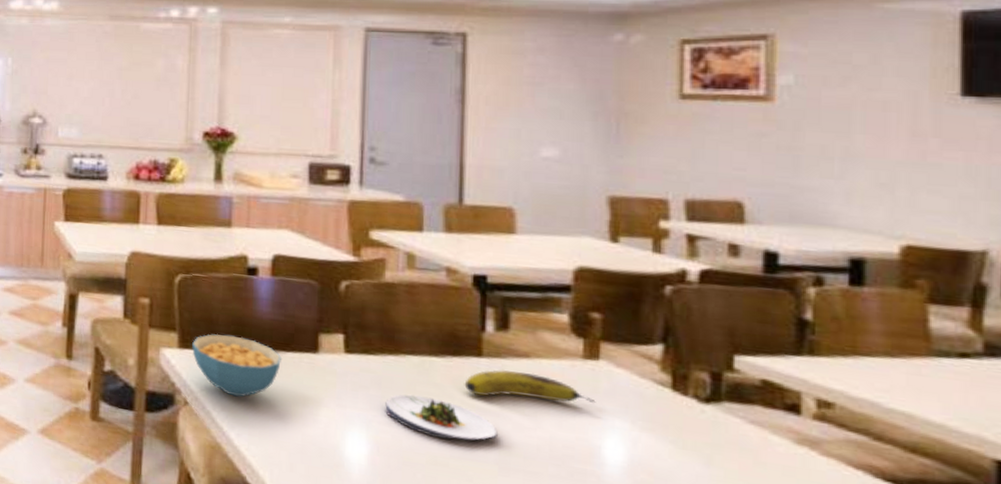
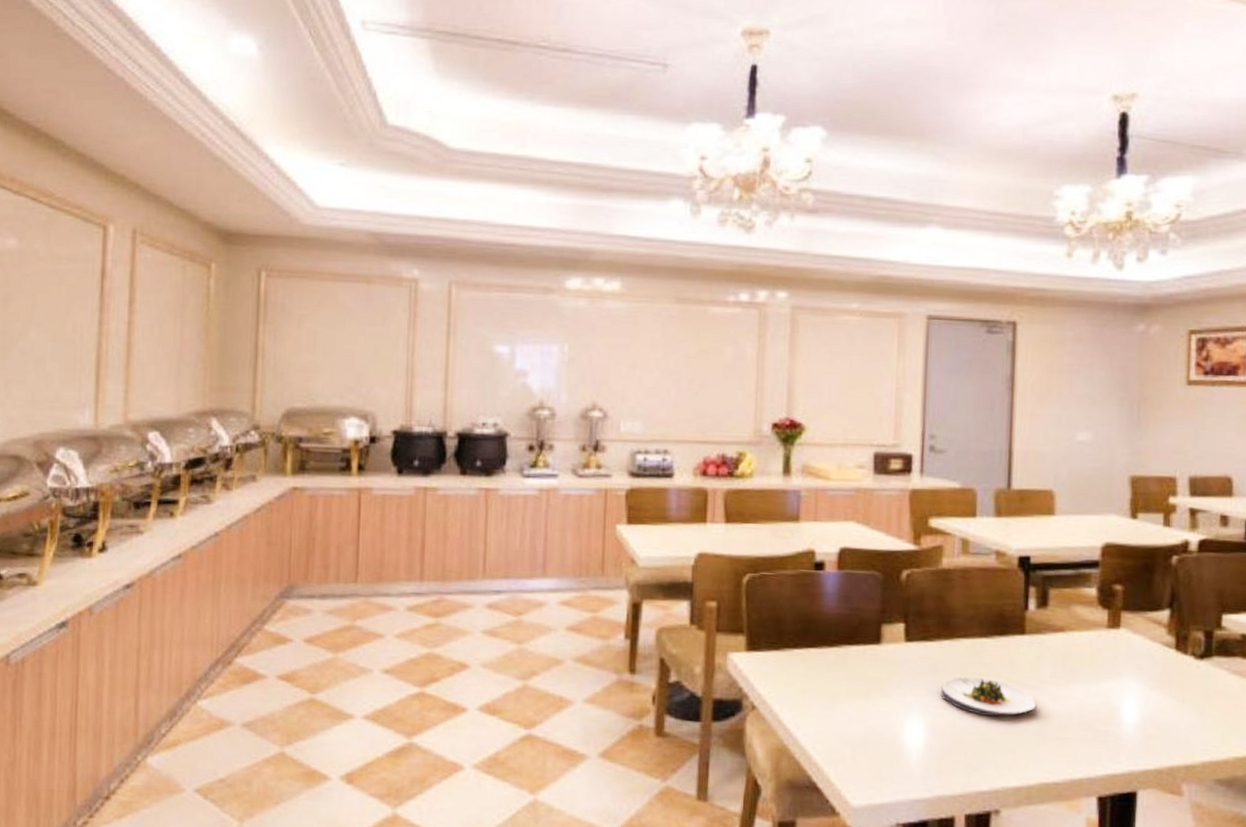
cereal bowl: present [192,333,281,397] -> none [759,632,846,696]
fruit: present [464,369,596,404] -> none [1009,644,1117,671]

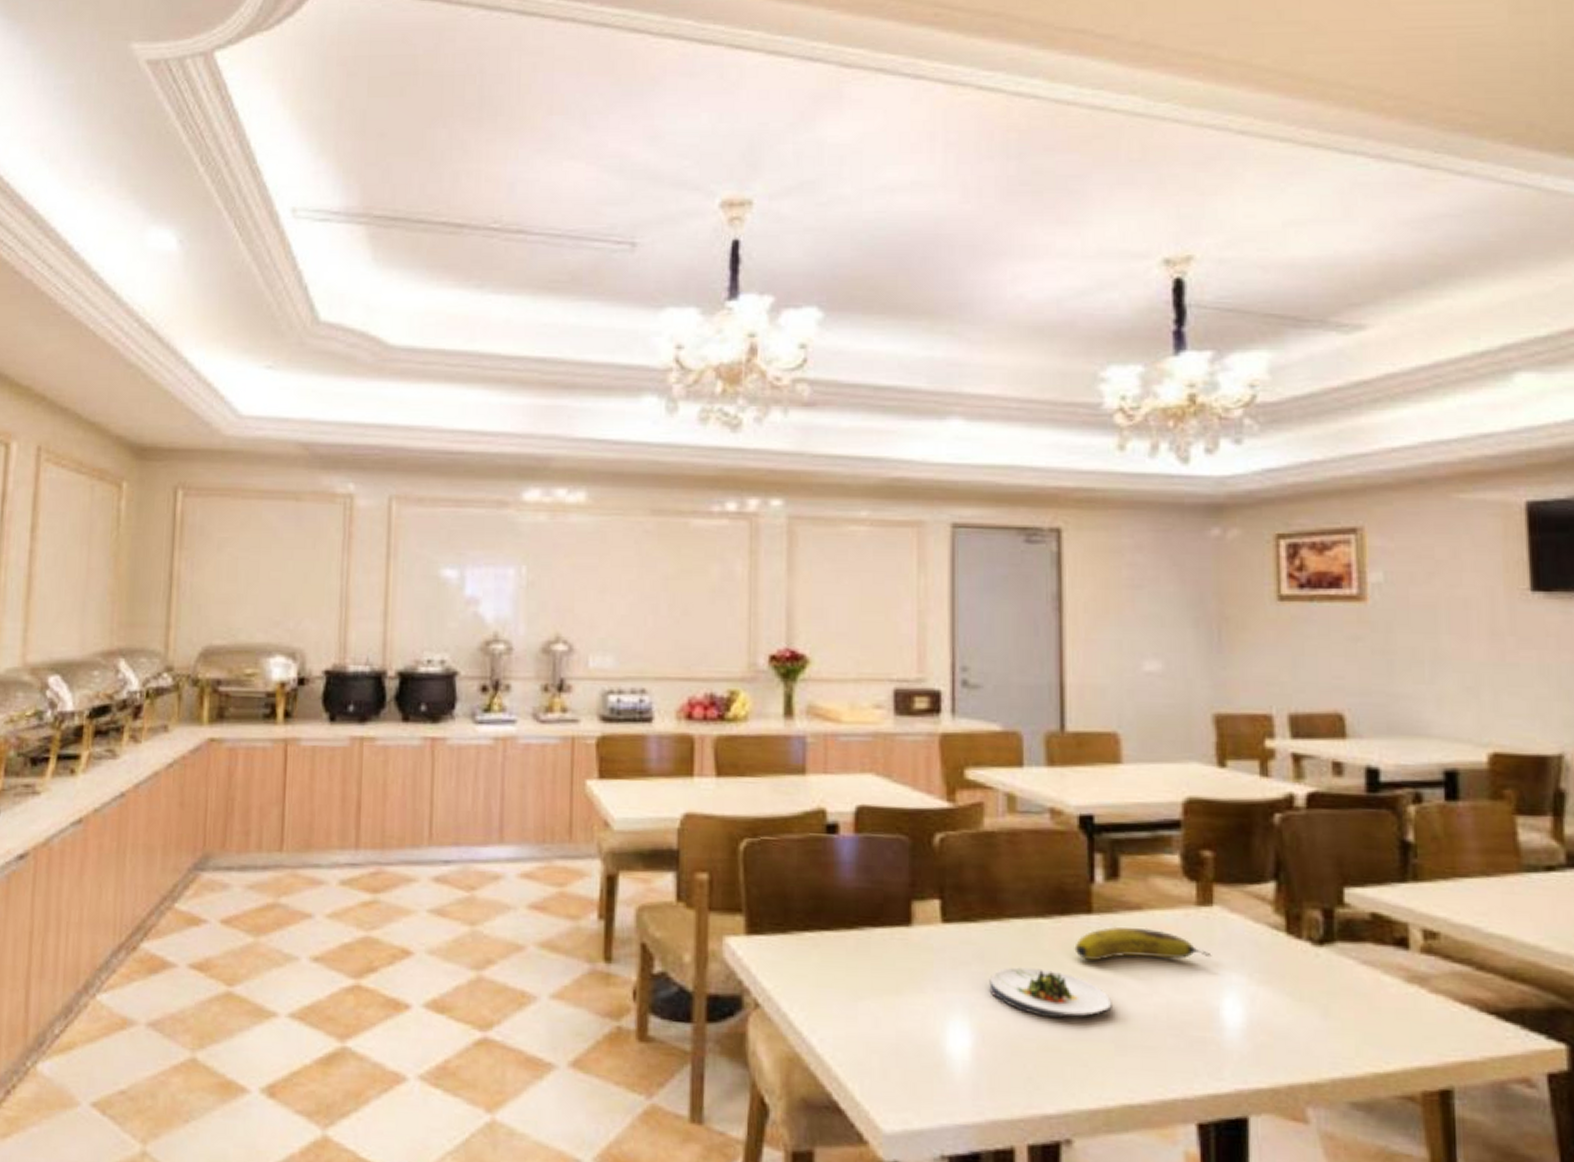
fruit: none [1009,644,1117,671] -> present [1074,926,1212,960]

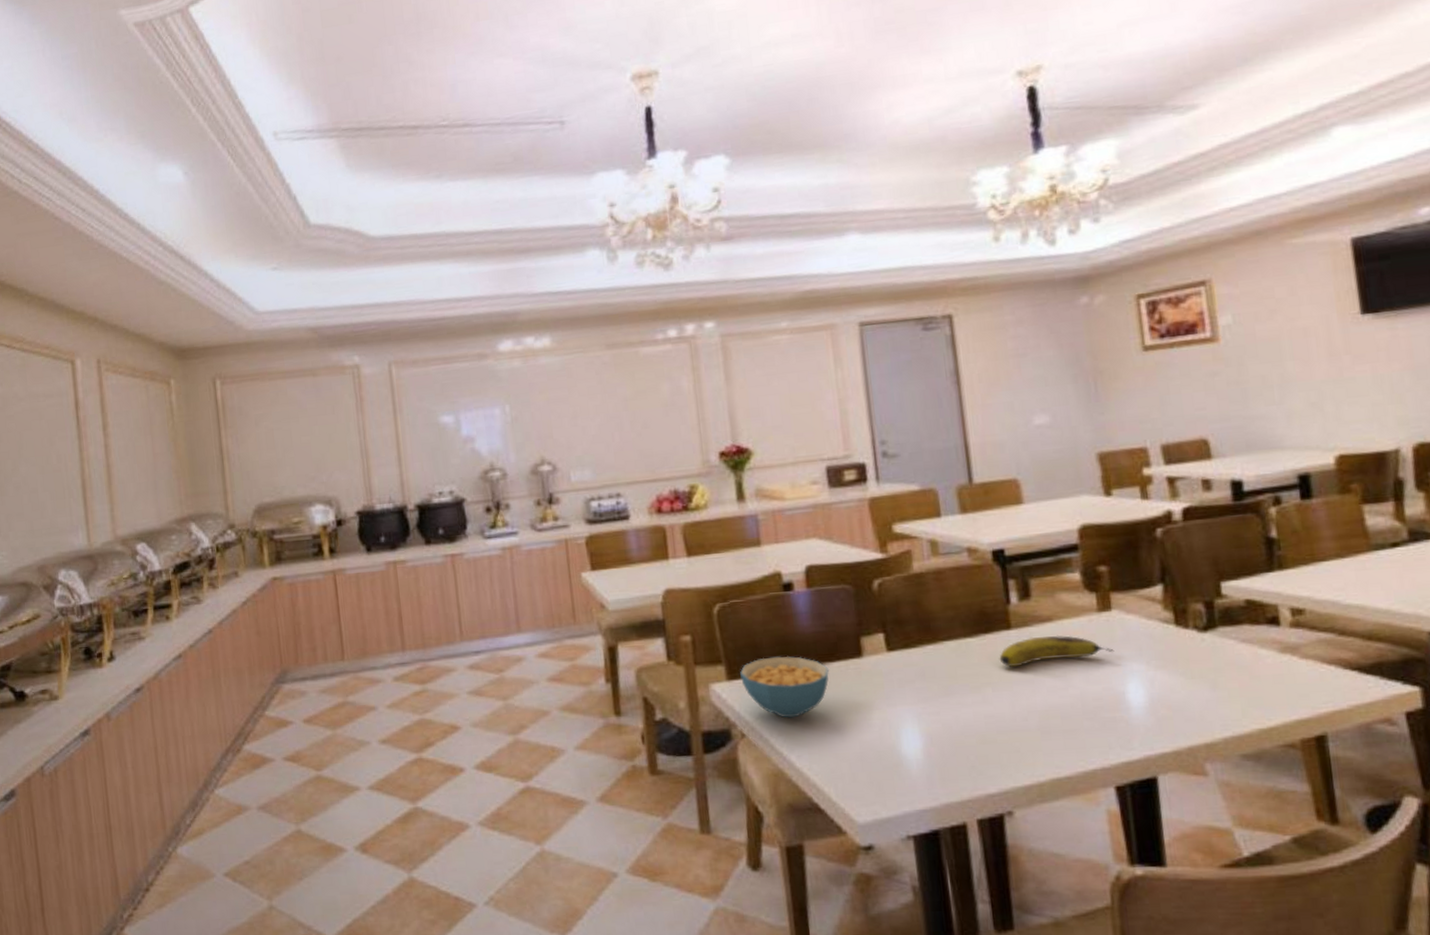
cereal bowl: none [762,911,869,991] -> present [740,655,829,718]
salad plate: present [989,967,1112,1018] -> none [931,678,1035,717]

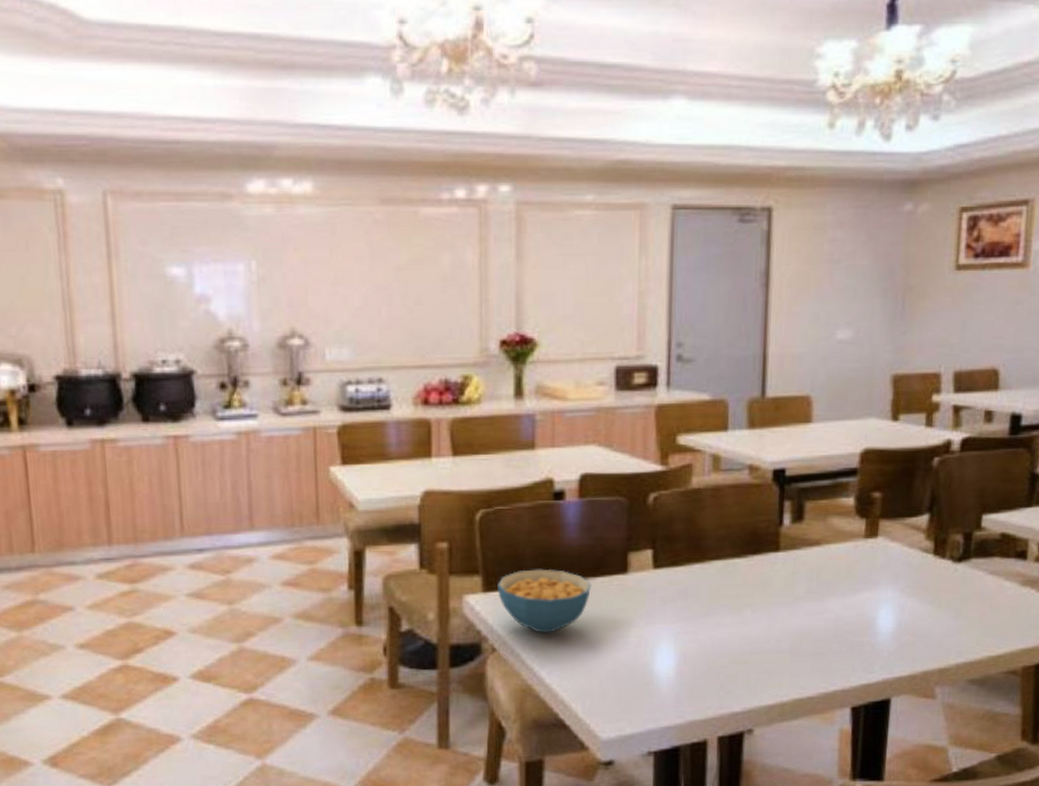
fruit: present [999,635,1114,667] -> none [763,559,873,589]

